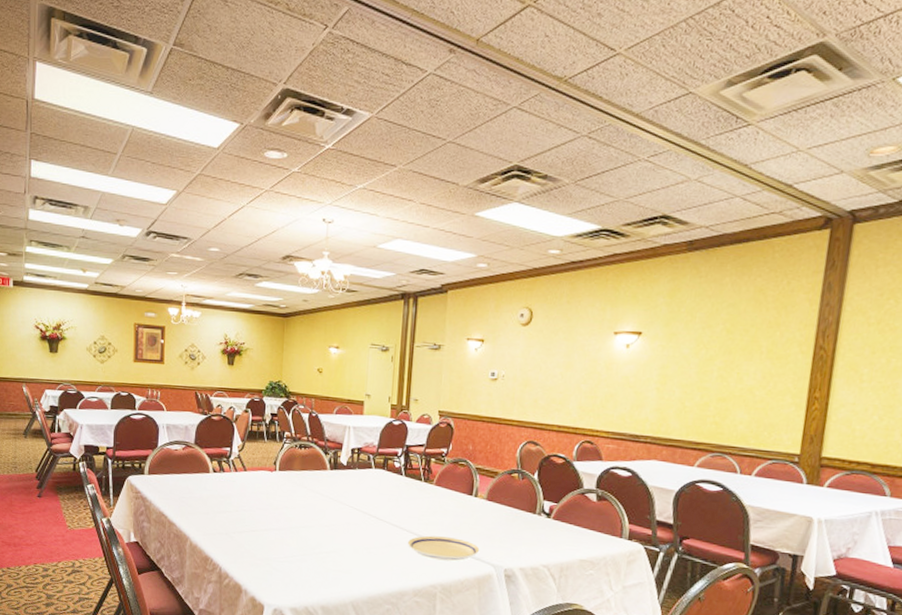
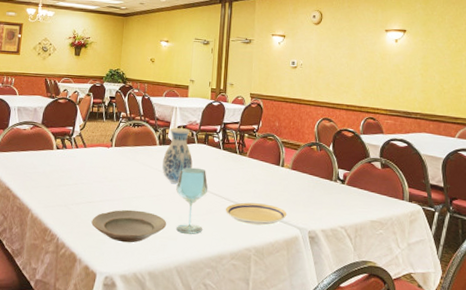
plate: none [256,539,341,576] -> present [91,209,167,243]
vase: none [334,450,369,513] -> present [162,128,193,183]
wine glass: none [350,495,388,568] -> present [176,167,209,234]

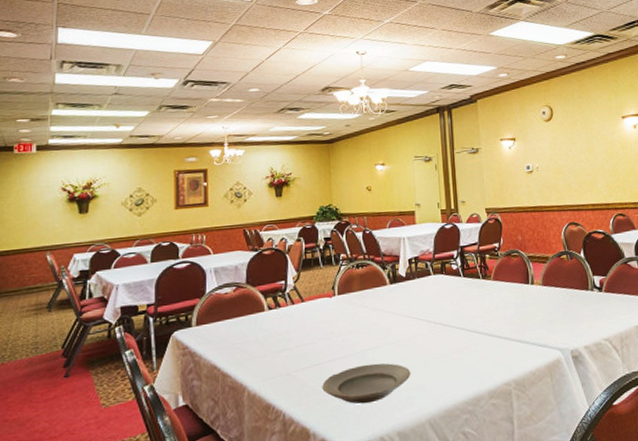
vase: present [162,128,193,183] -> none [396,260,431,325]
wine glass: present [176,167,209,234] -> none [416,302,453,380]
plate: present [226,202,287,226] -> none [476,329,545,356]

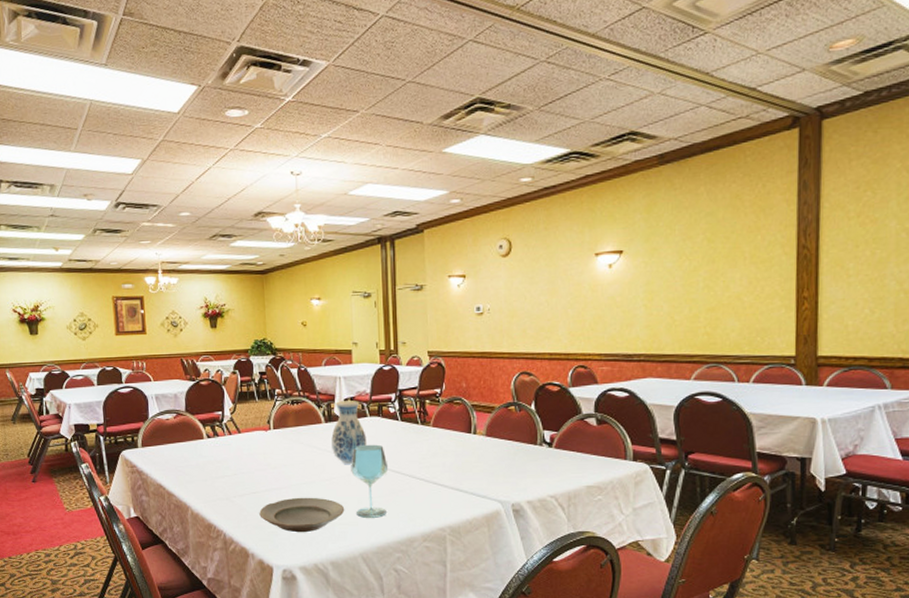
vase: none [396,260,431,325] -> present [331,401,367,464]
wine glass: none [416,302,453,380] -> present [351,444,389,518]

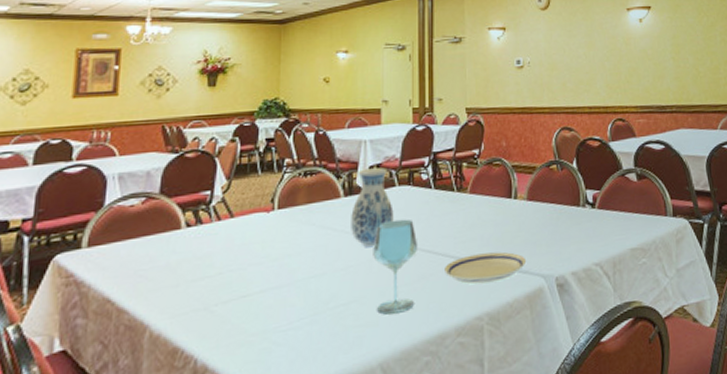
plate: present [259,497,345,533] -> none [248,294,363,346]
plate: none [412,478,485,502] -> present [445,252,527,285]

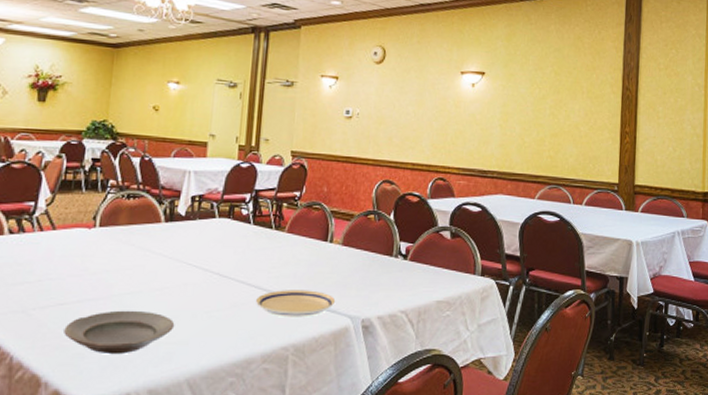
plate: none [248,294,363,346] -> present [64,310,175,355]
vase: present [351,168,394,247] -> none [169,198,212,271]
wine glass: present [373,219,418,315] -> none [188,249,233,336]

